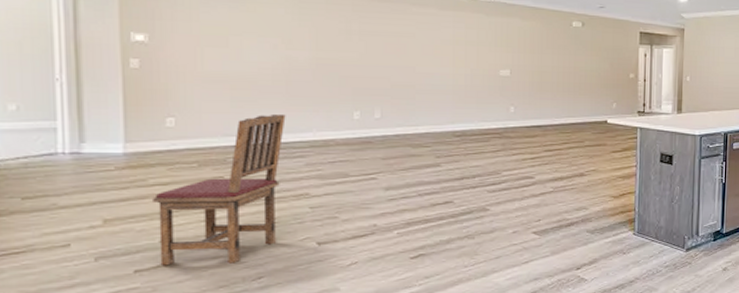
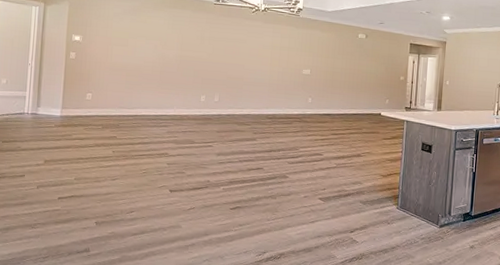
dining chair: present [153,113,286,266] -> none [73,94,158,200]

